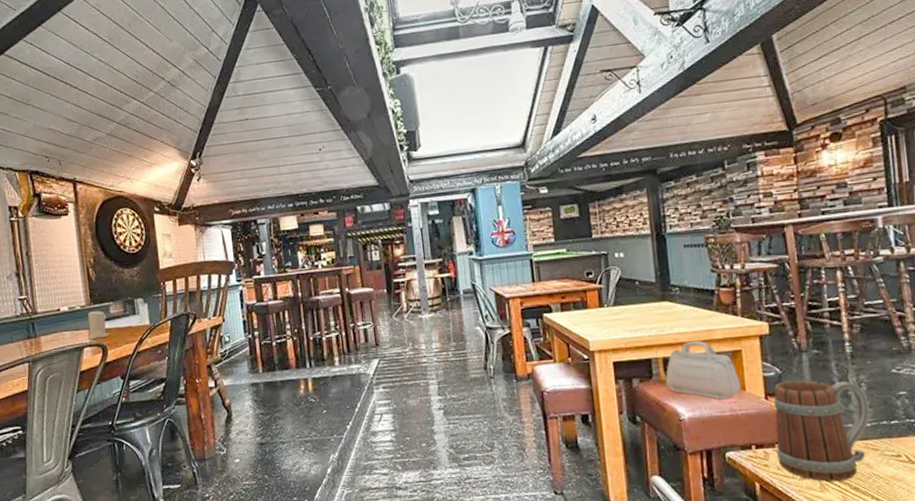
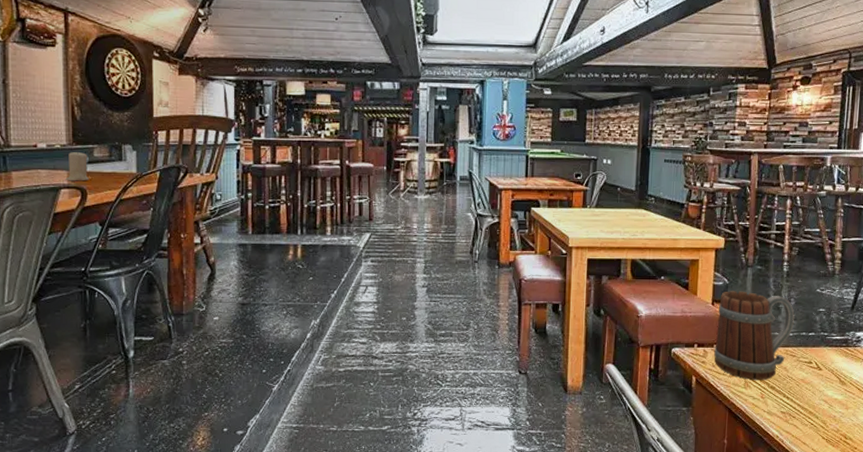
handbag: present [665,340,741,400] -> none [631,247,694,302]

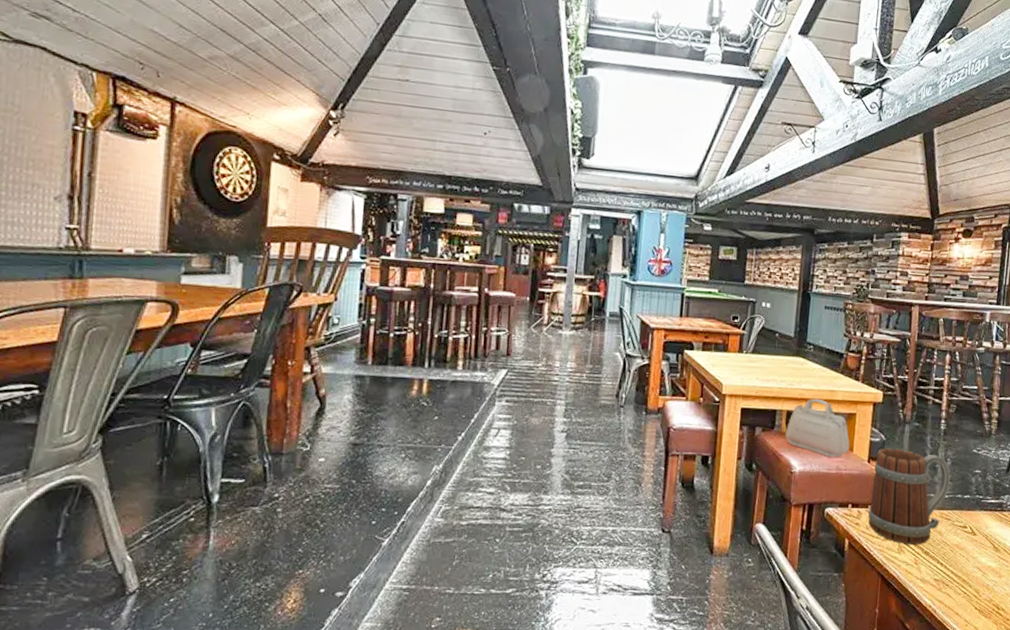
candle: present [65,151,89,182] -> none [153,259,184,295]
handbag: none [631,247,694,302] -> present [785,398,850,458]

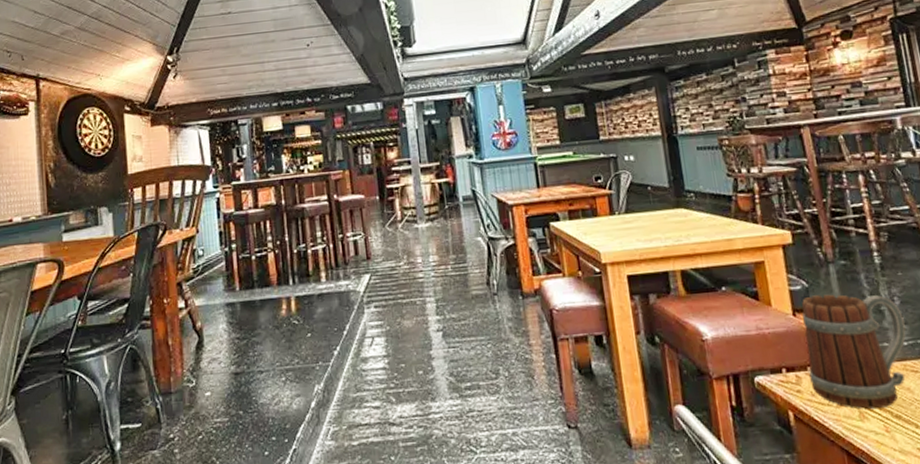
handbag: present [785,398,850,458] -> none [684,251,767,318]

